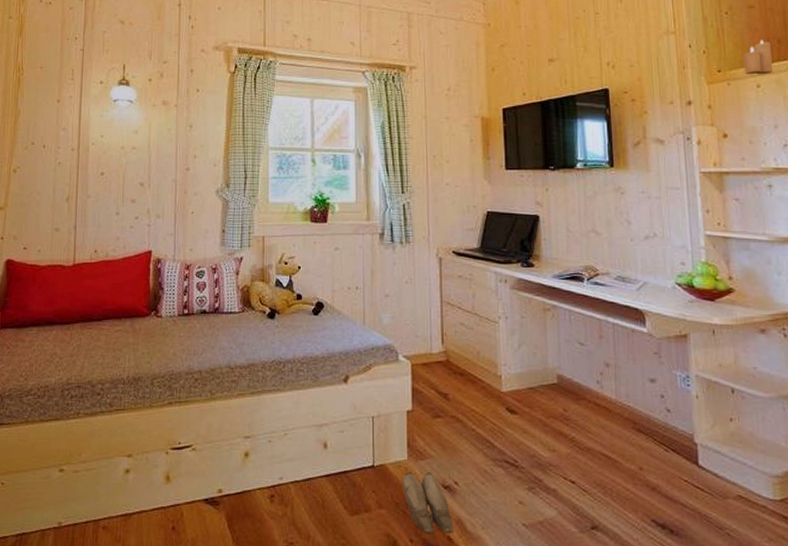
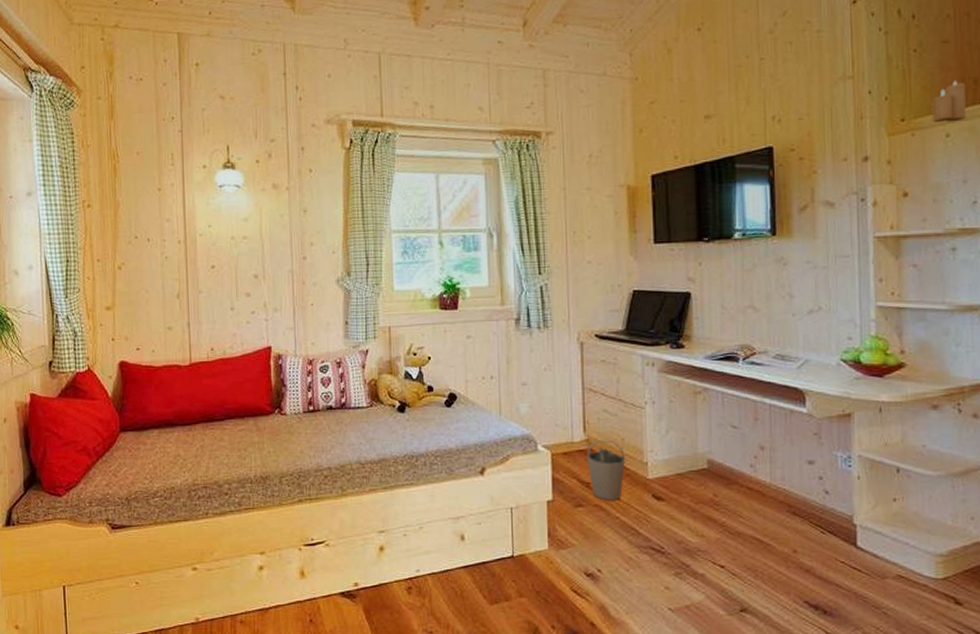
slippers: present [402,471,454,535] -> none [543,560,598,621]
trash bin: none [444,352,482,413] -> present [587,440,626,501]

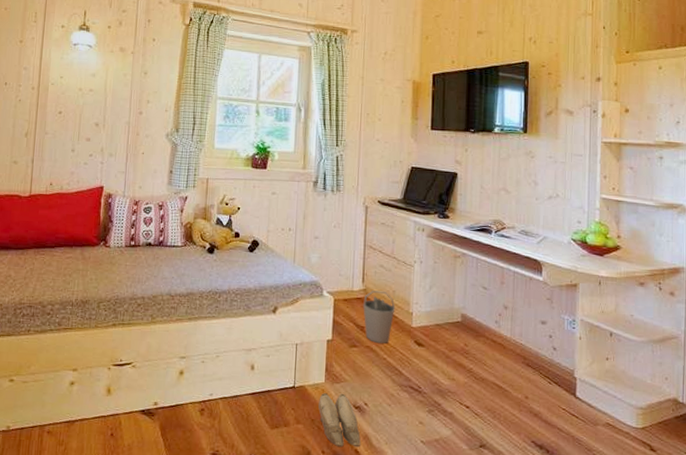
slippers: none [543,560,598,621] -> present [318,392,362,448]
candle: present [931,80,966,123] -> none [649,26,676,58]

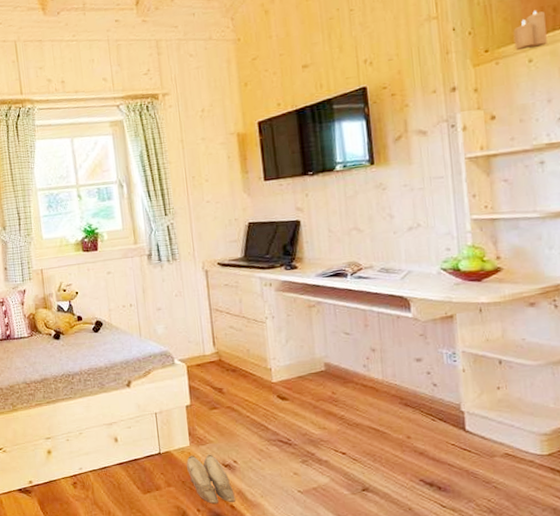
trash bin: present [363,290,396,344] -> none [217,351,252,403]
candle: none [649,26,676,58] -> present [513,10,547,51]

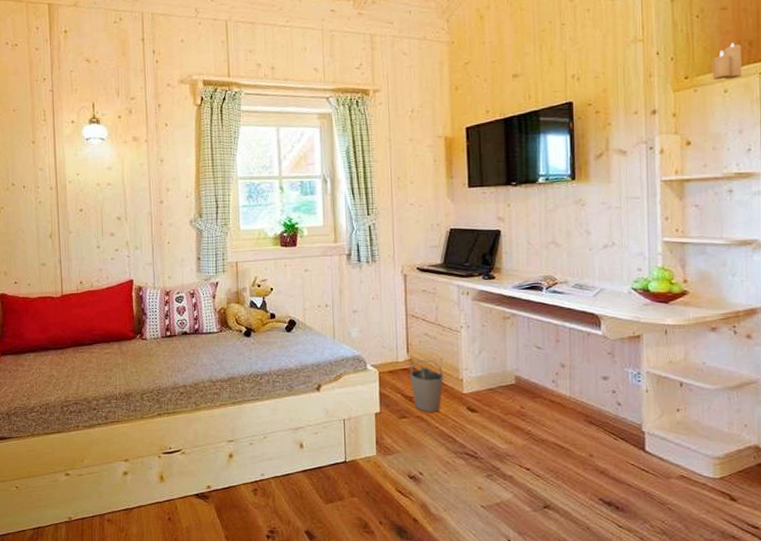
slippers: present [186,454,236,505] -> none [372,464,419,517]
trash bin: none [217,351,252,403] -> present [410,359,444,413]

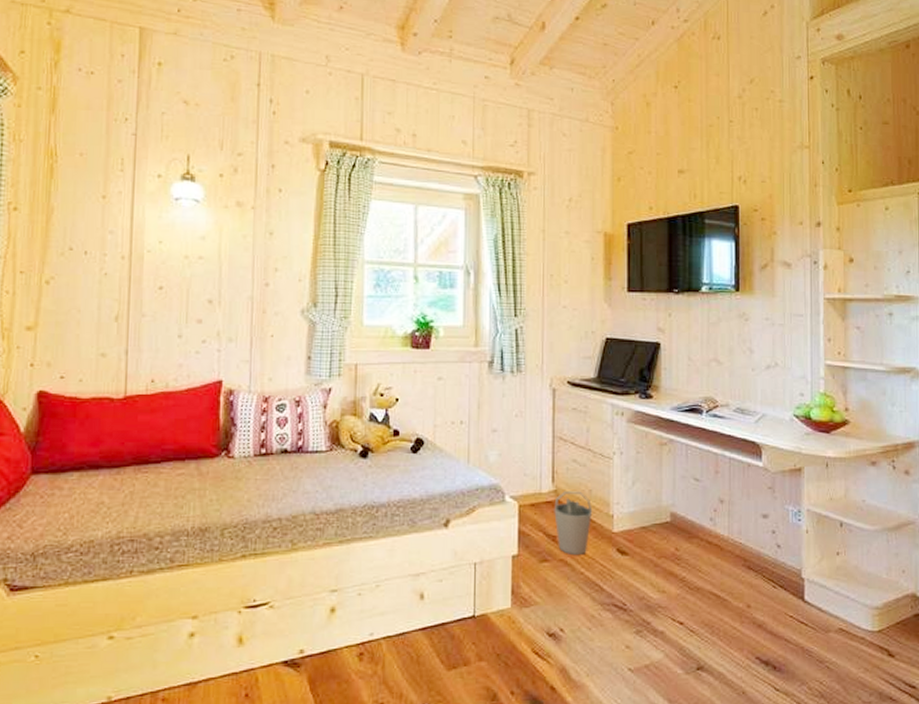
candle: present [712,42,742,80] -> none [874,159,902,197]

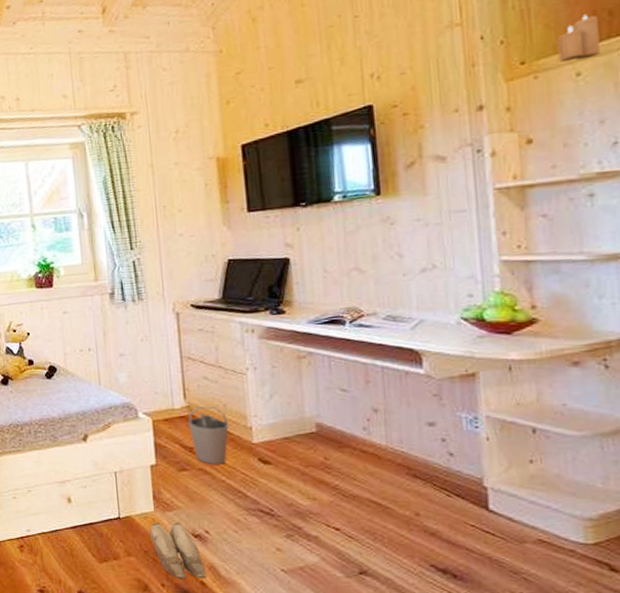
slippers: none [505,619,558,685] -> present [150,521,208,580]
candle: none [874,159,902,197] -> present [557,14,600,63]

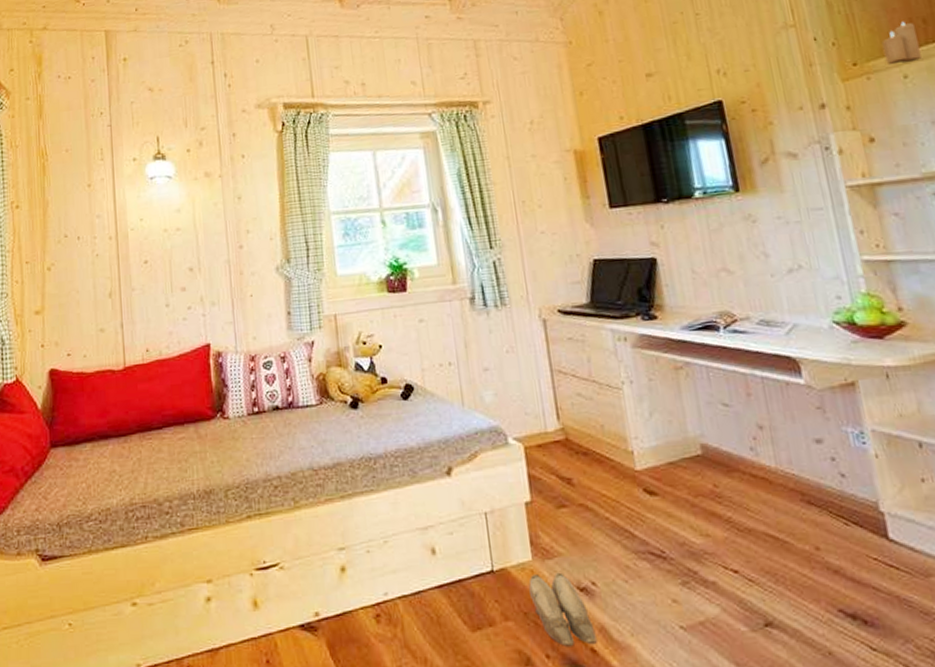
trash bin: present [188,406,229,465] -> none [564,427,609,499]

